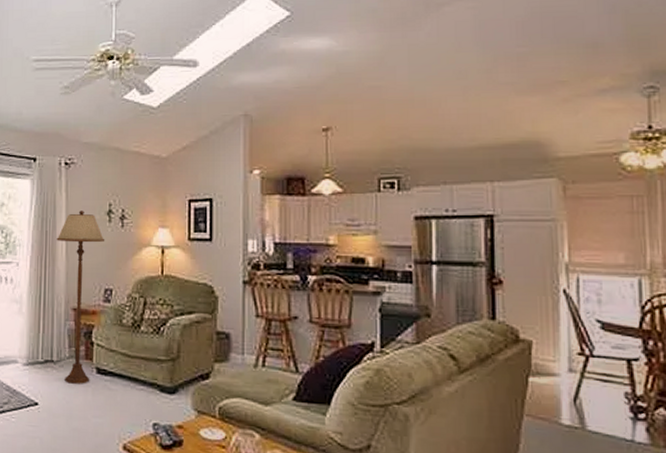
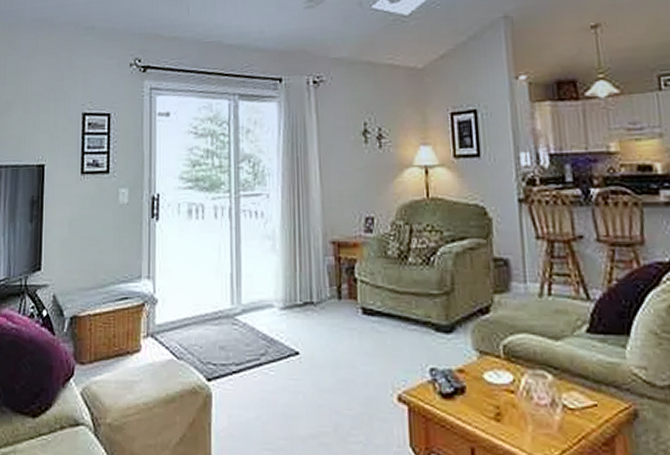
floor lamp: present [56,211,105,384] -> none [309,132,363,328]

